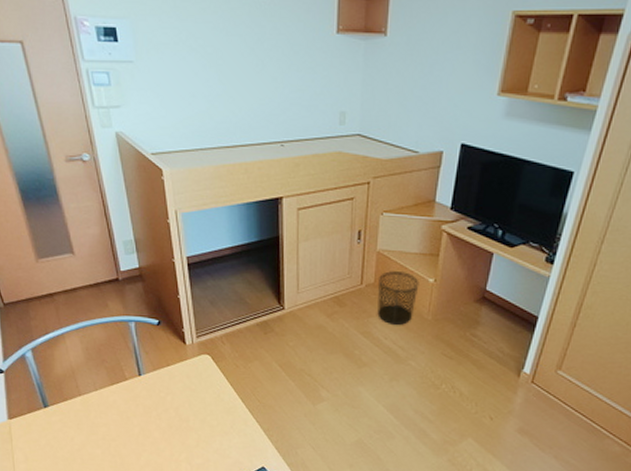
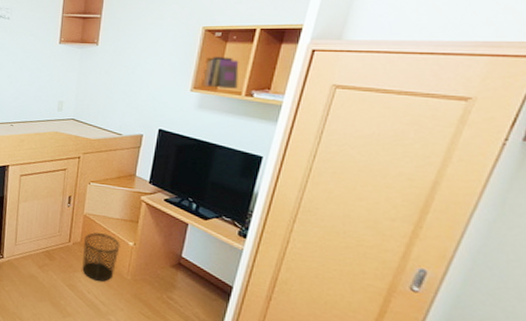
books: none [510,51,553,91] -> present [201,57,239,89]

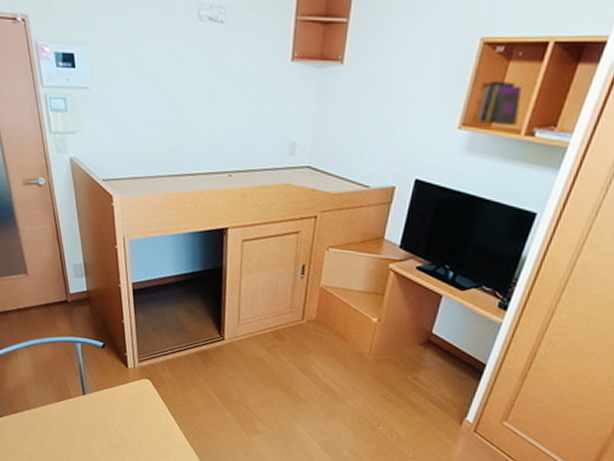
waste bin: present [82,232,120,282] -> none [317,308,362,363]

